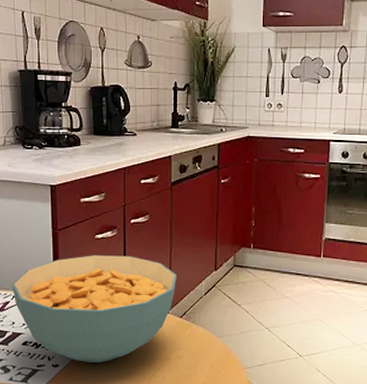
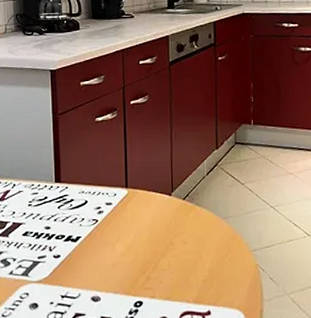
cereal bowl: present [11,255,177,363] -> none [12,138,178,251]

